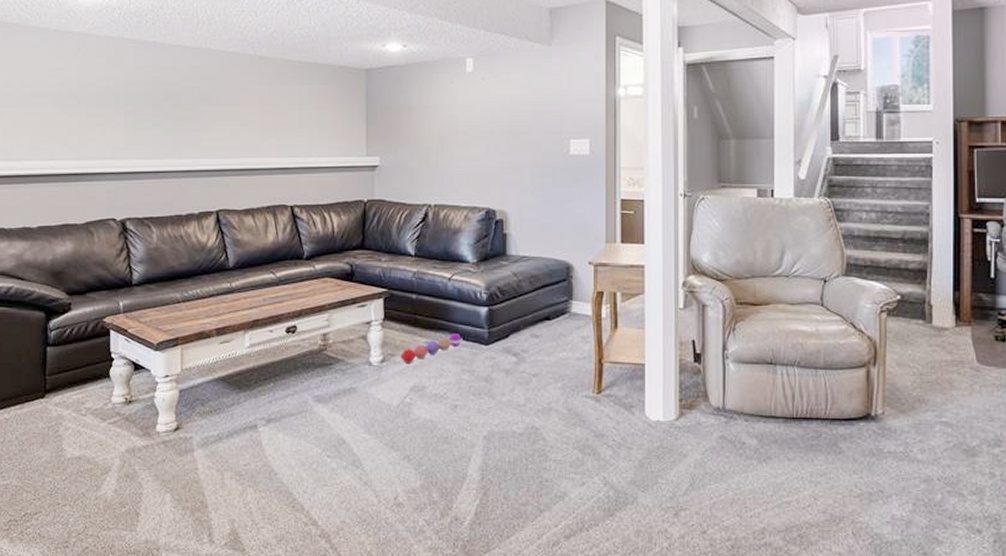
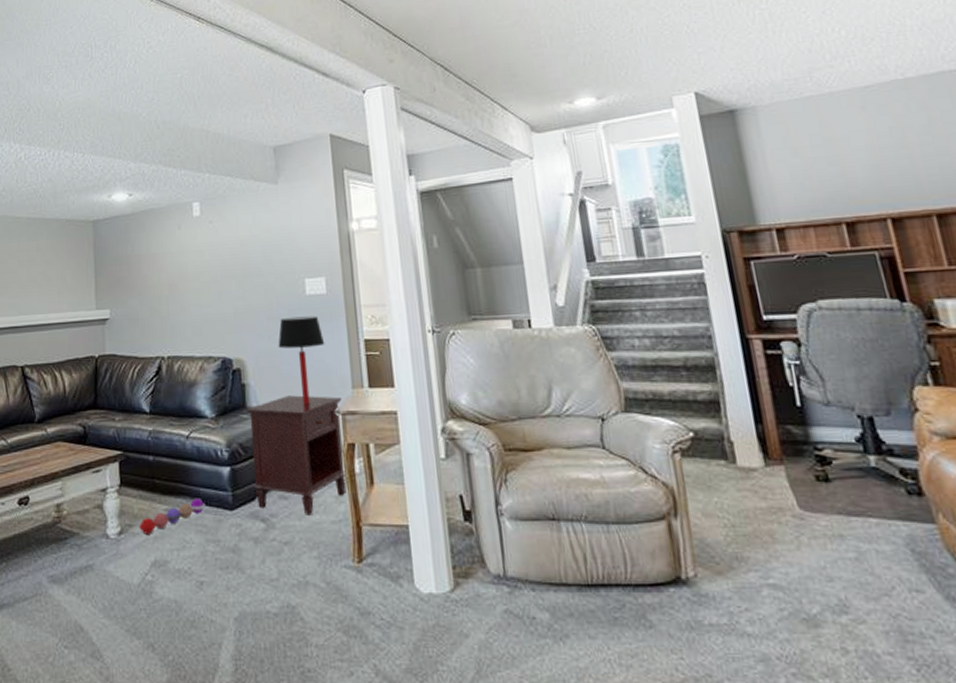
nightstand: none [506,246,595,352] -> present [246,395,346,515]
table lamp: none [540,175,584,256] -> present [278,316,325,405]

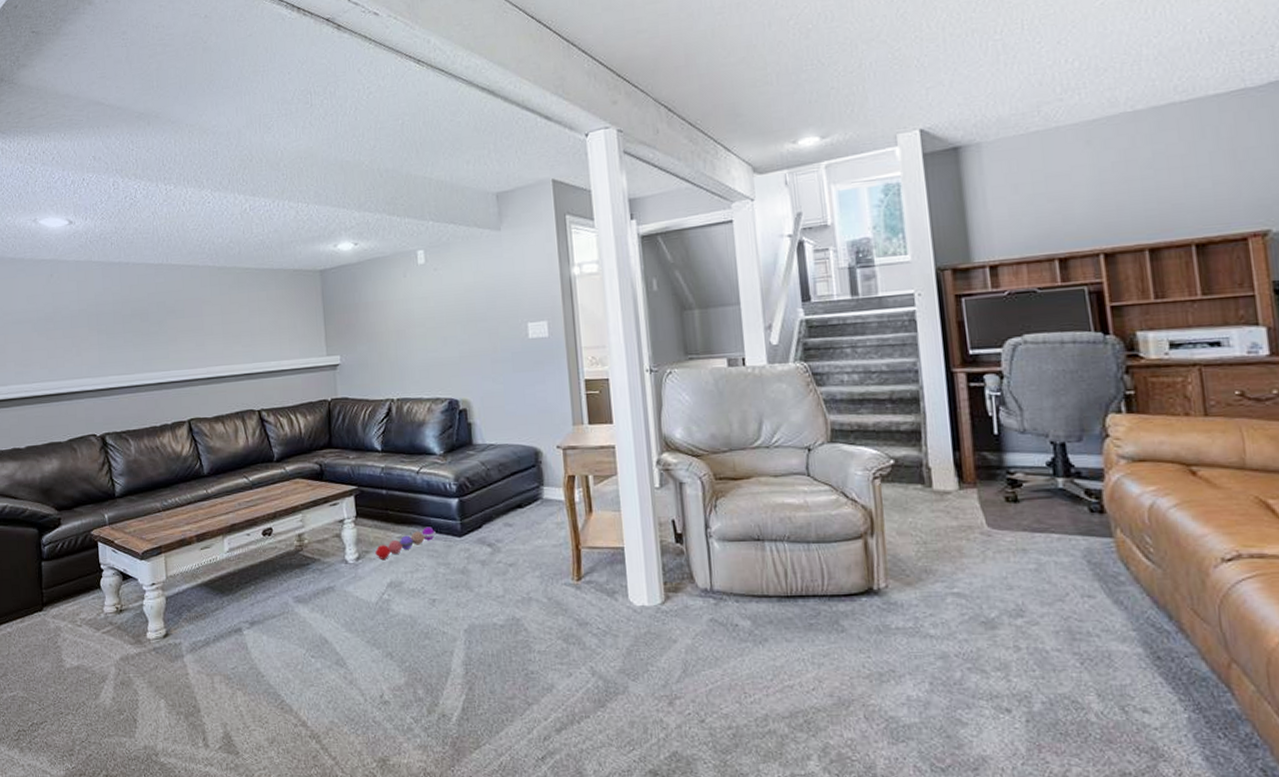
nightstand: present [246,395,346,515] -> none [473,432,567,540]
table lamp: present [278,316,325,405] -> none [502,358,547,441]

